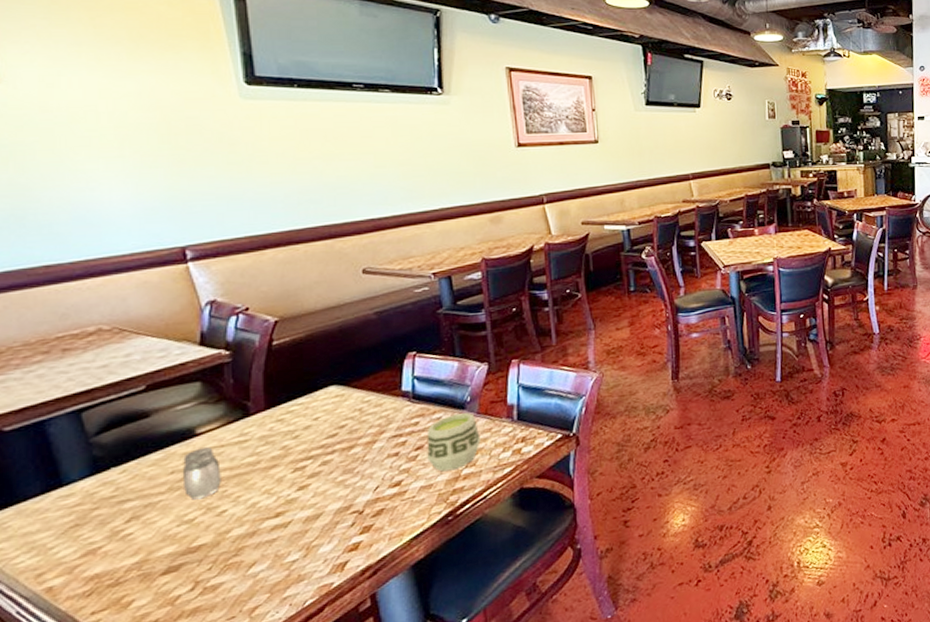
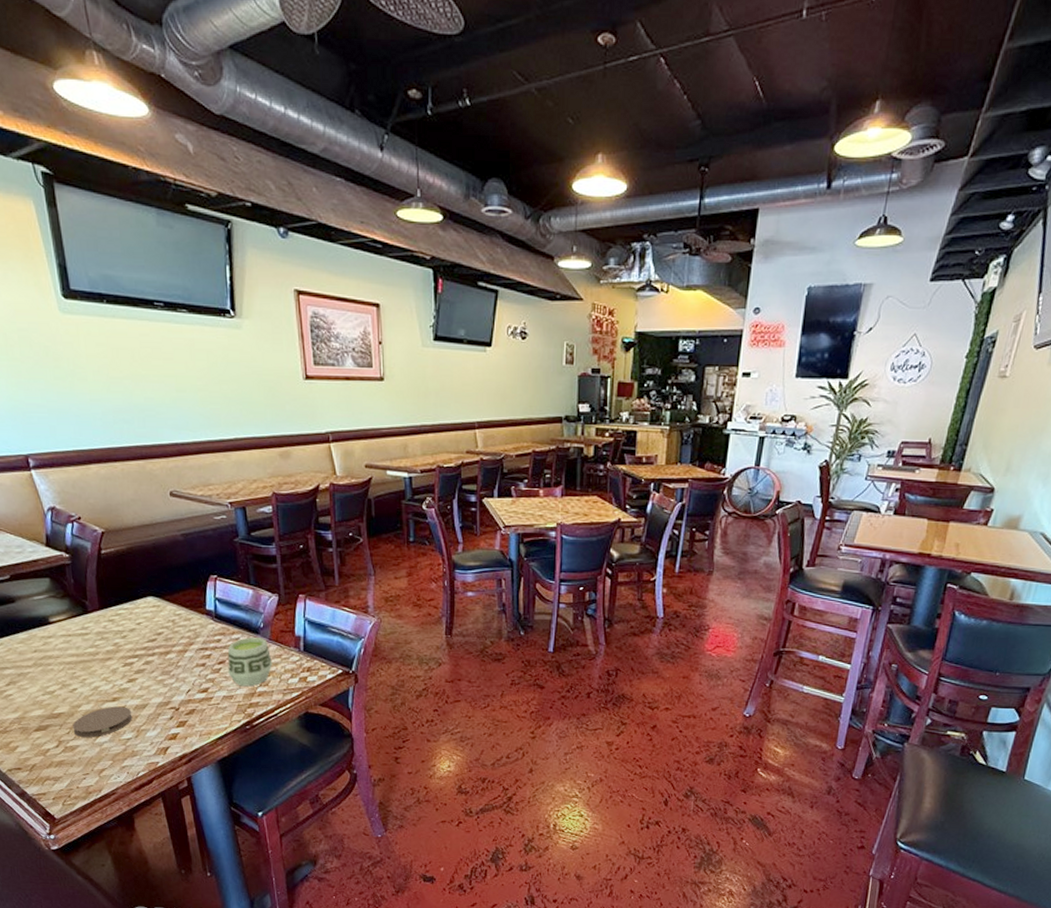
salt and pepper shaker: present [182,447,221,500] -> none [42,634,71,676]
coaster: none [217,521,301,571] -> present [72,706,133,737]

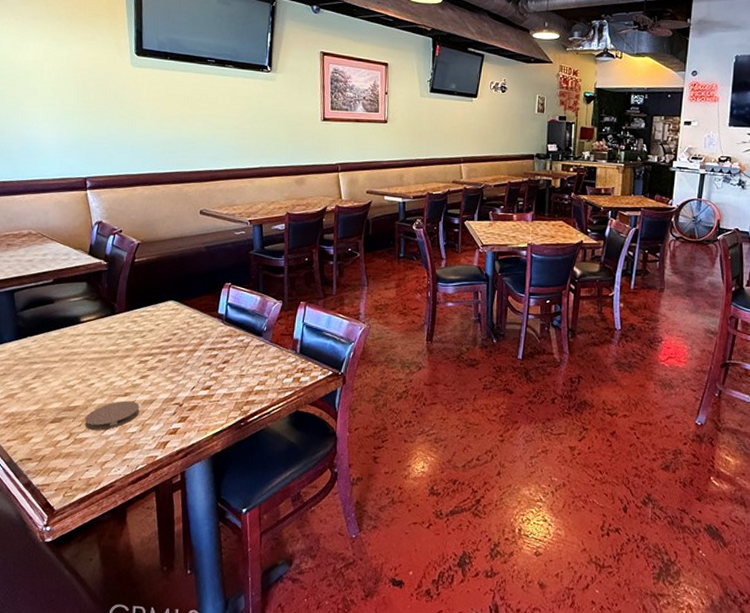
cup: present [227,637,273,687] -> none [231,339,271,385]

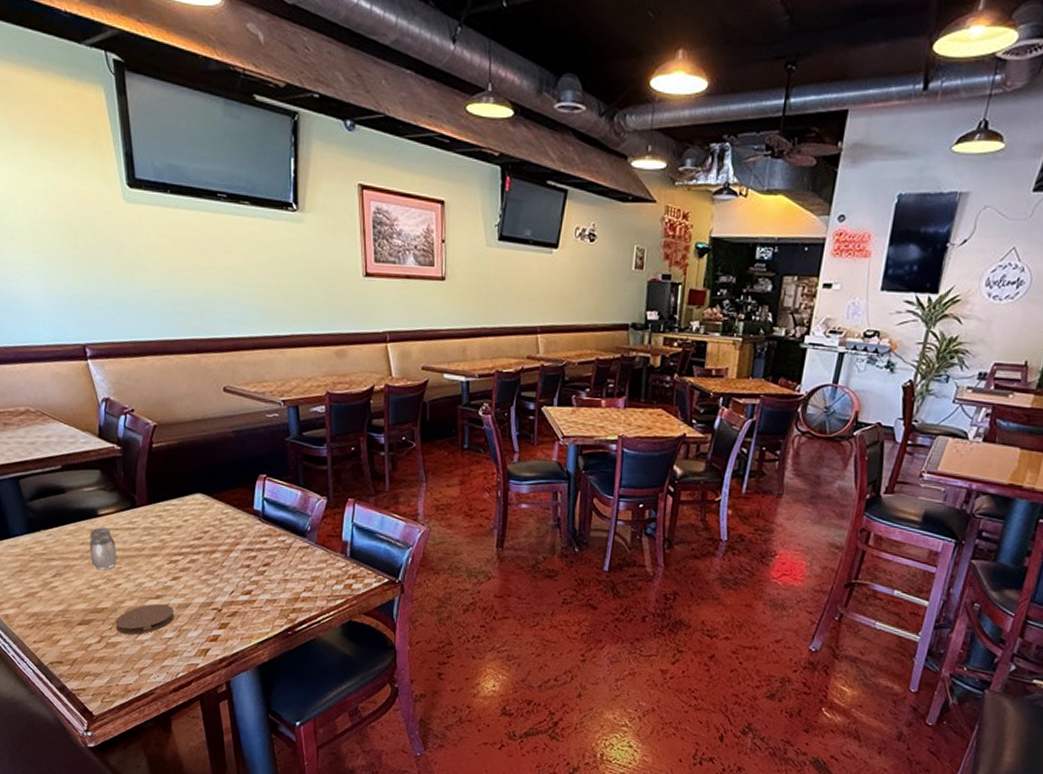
salt and pepper shaker: none [69,333,94,372] -> present [89,527,117,570]

